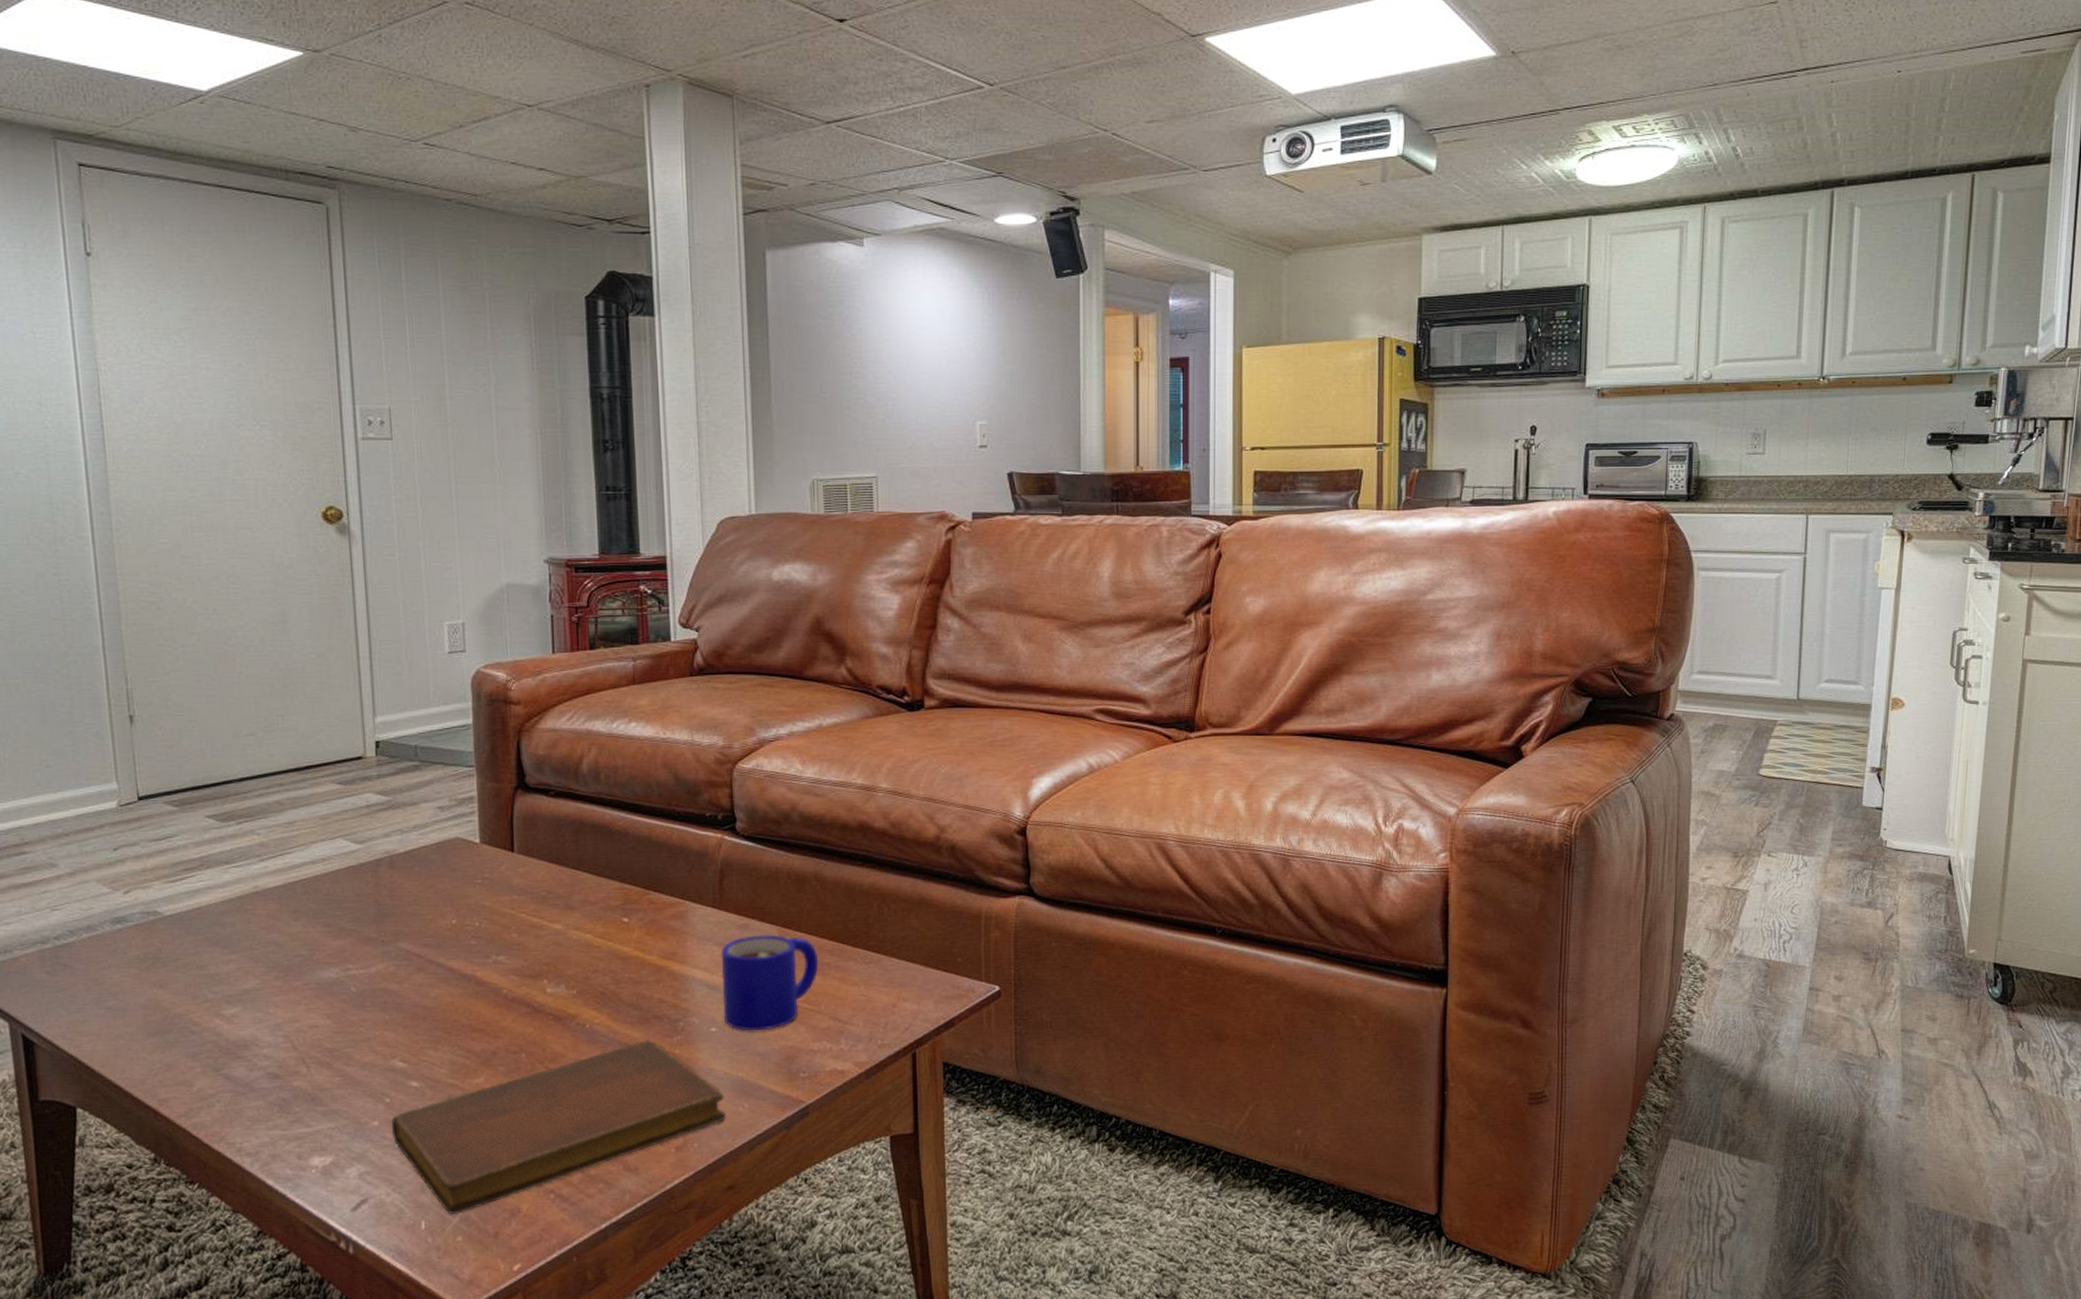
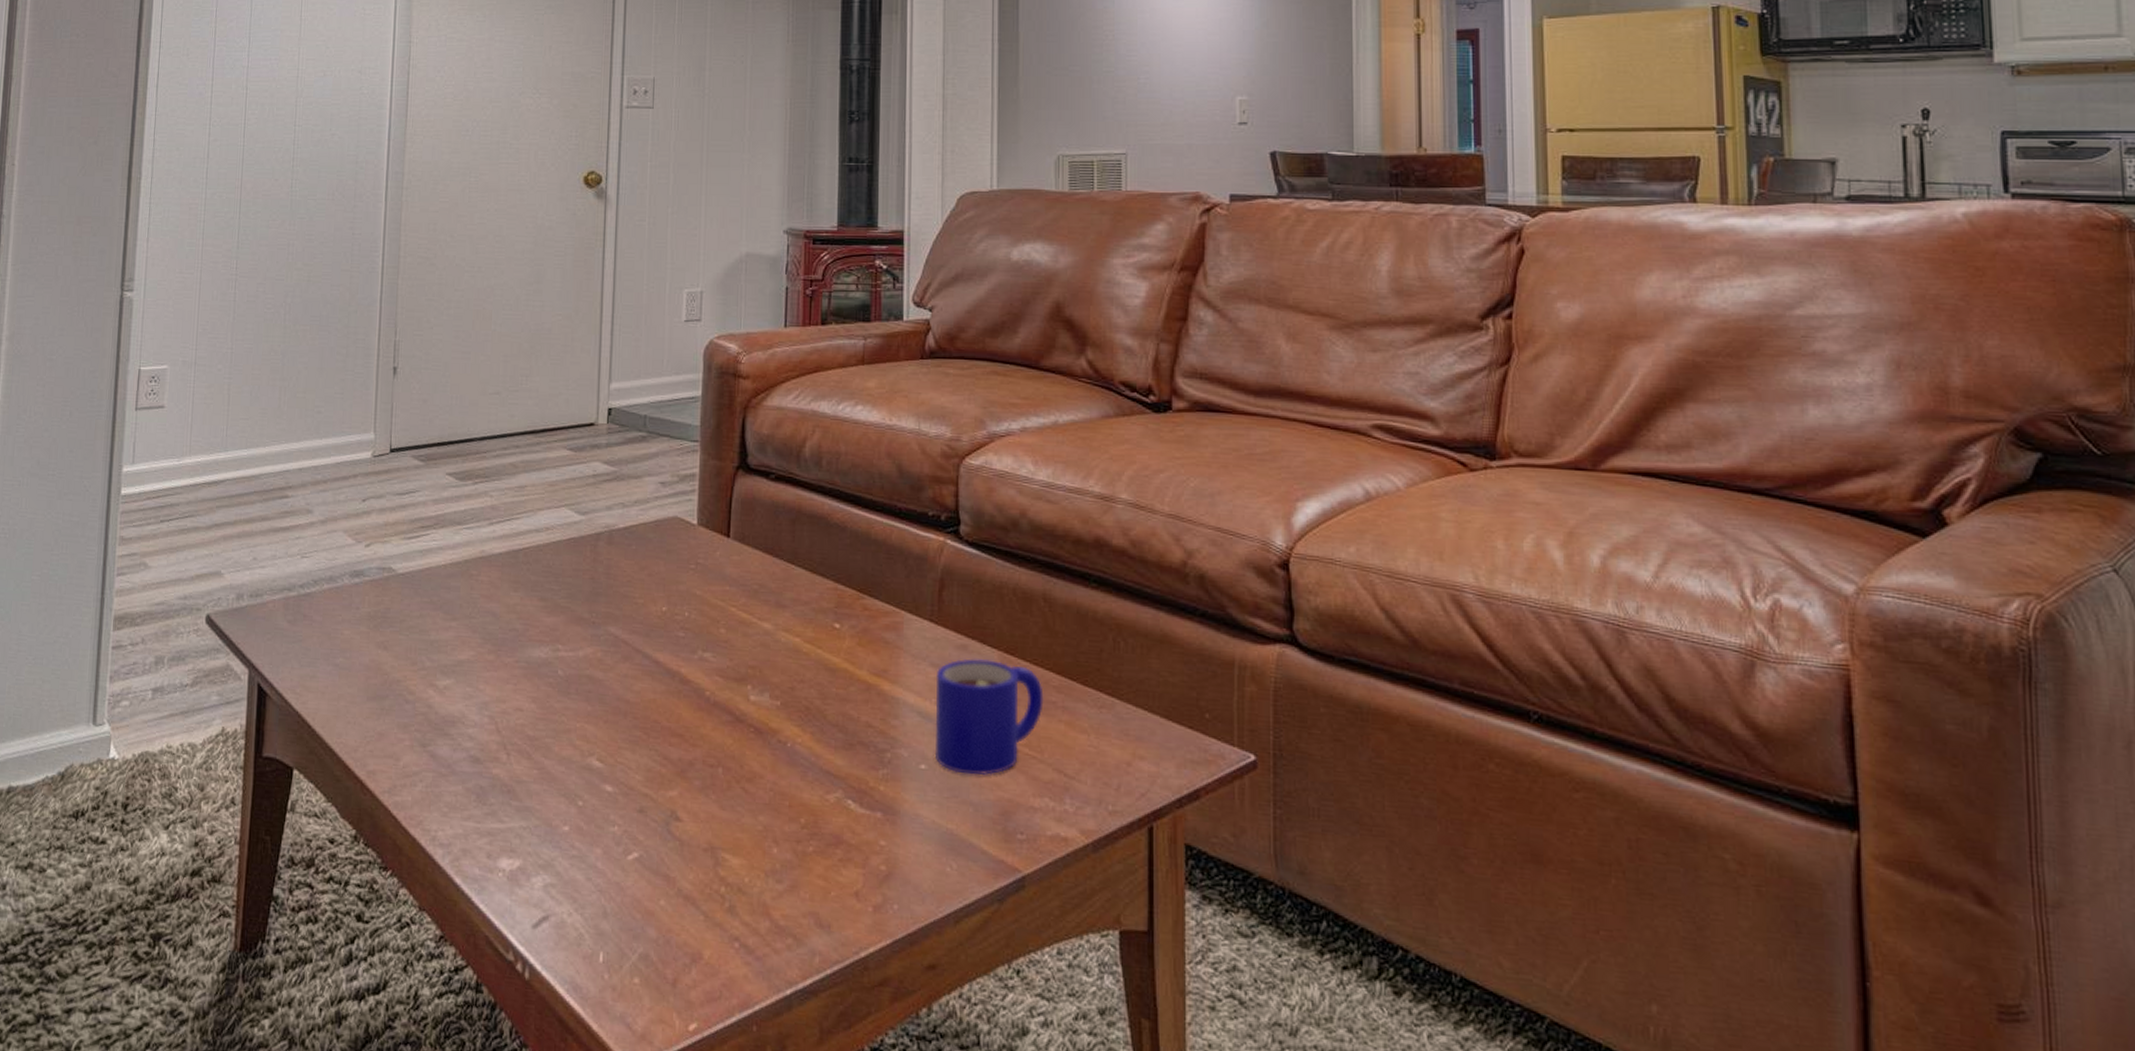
notebook: present [391,1040,726,1215] -> none [580,769,931,950]

